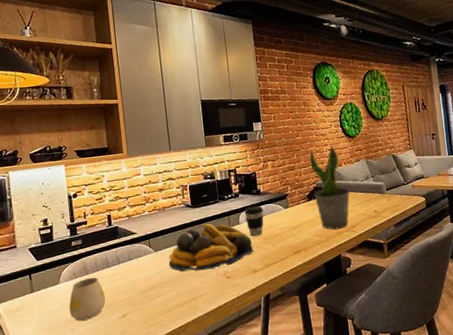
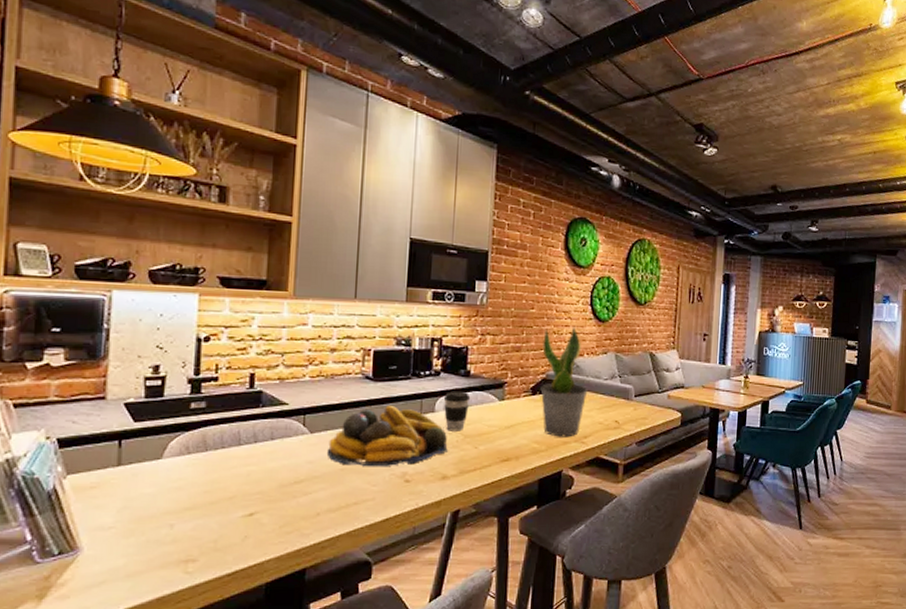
mug: present [69,277,106,321] -> none [170,456,227,514]

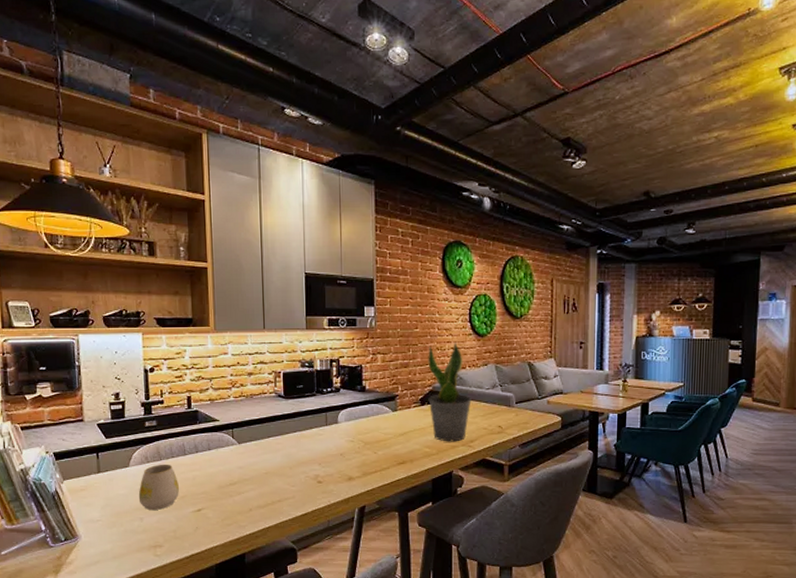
mug: none [170,456,227,514] -> present [138,464,179,510]
fruit bowl: present [328,405,448,467] -> none [253,418,351,471]
coffee cup: present [443,391,471,431] -> none [344,404,368,439]

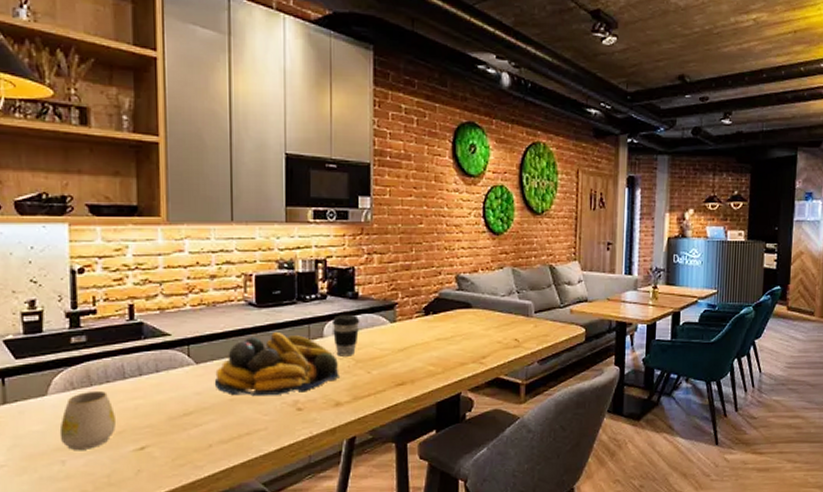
fruit bowl: none [253,418,351,471] -> present [215,331,339,397]
coffee cup: none [344,404,368,439] -> present [331,314,360,357]
potted plant: present [428,343,472,442] -> none [433,241,484,359]

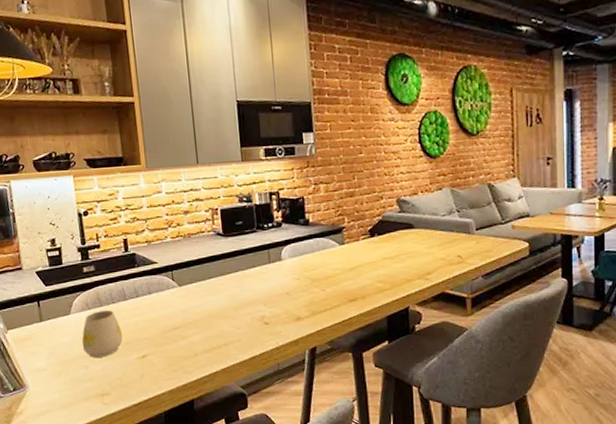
fruit bowl: present [215,331,339,397] -> none [195,256,298,313]
coffee cup: present [331,314,360,357] -> none [288,239,313,277]

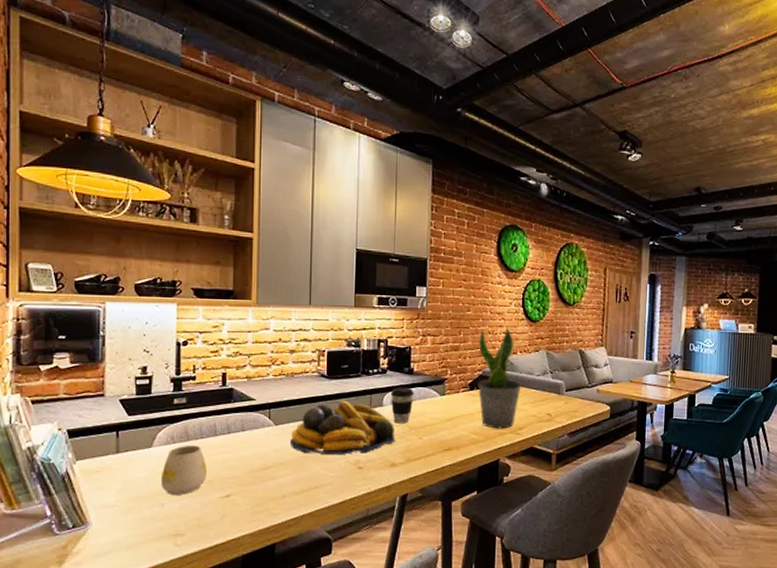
fruit bowl: none [195,256,298,313] -> present [291,400,395,455]
coffee cup: none [288,239,313,277] -> present [390,387,415,424]
potted plant: none [375,166,426,276] -> present [477,327,522,429]

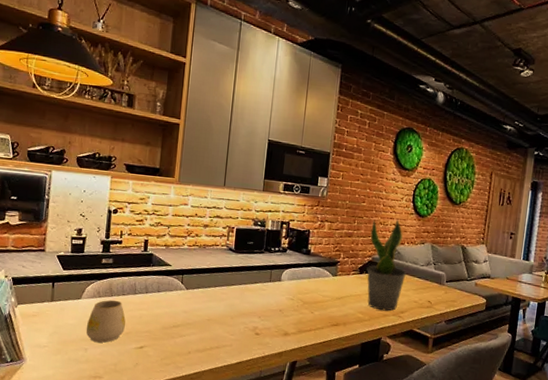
fruit bowl: present [291,400,395,455] -> none [198,272,290,321]
coffee cup: present [390,387,415,424] -> none [288,265,310,298]

